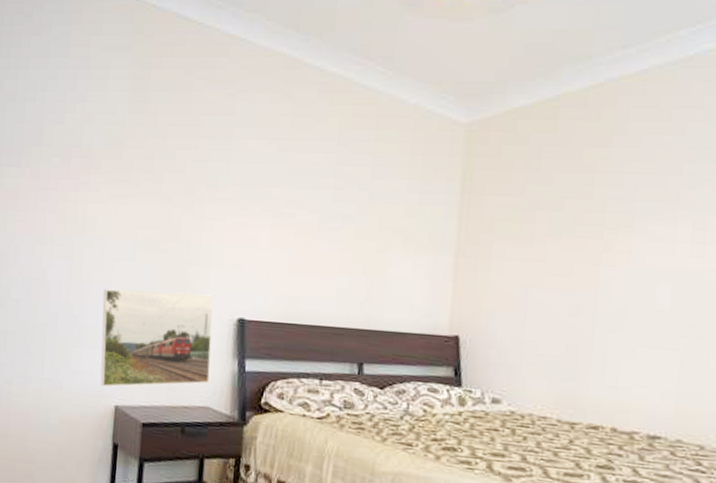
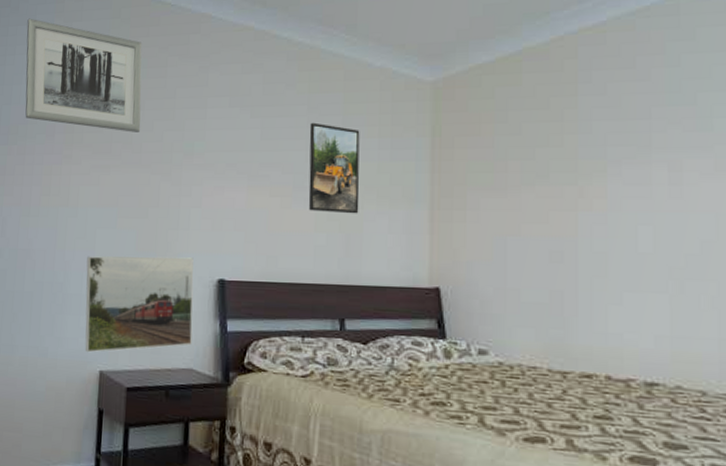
wall art: none [39,28,166,161] -> present [25,18,142,132]
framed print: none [333,160,390,258] -> present [308,122,360,214]

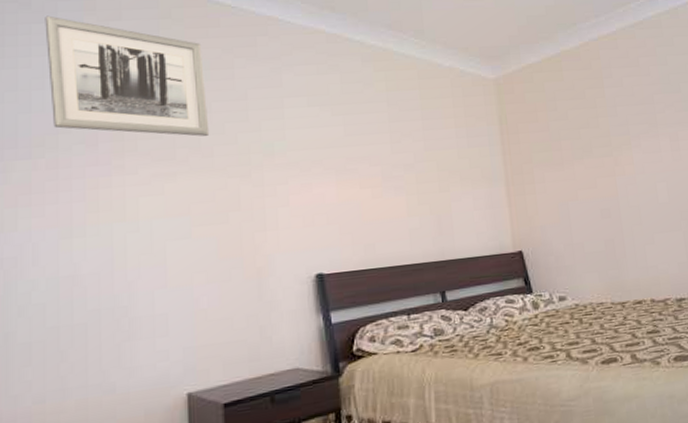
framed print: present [84,256,194,353] -> none [157,257,295,377]
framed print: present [308,122,360,214] -> none [391,117,446,198]

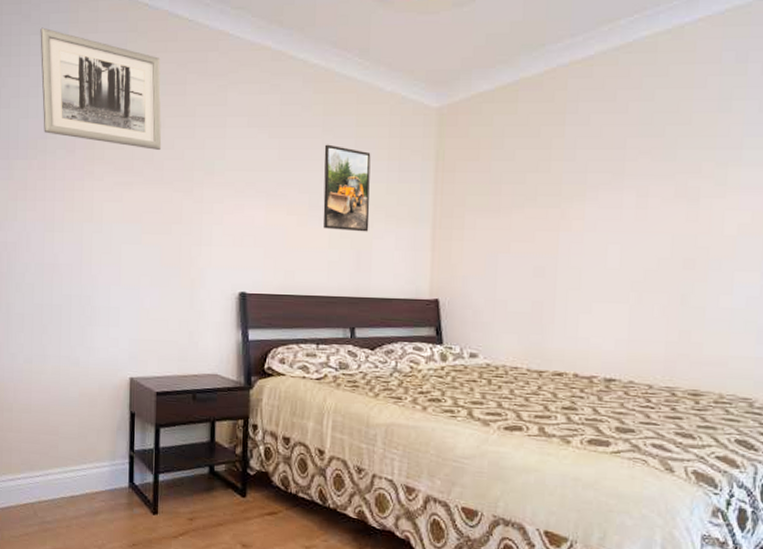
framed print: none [391,117,446,198] -> present [323,144,371,232]

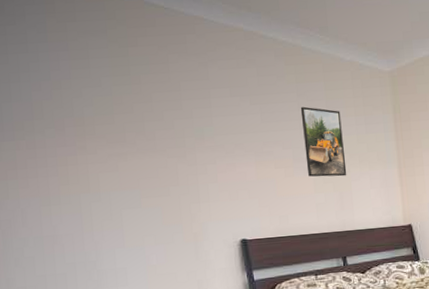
wall art: present [40,27,162,150] -> none [16,18,152,122]

